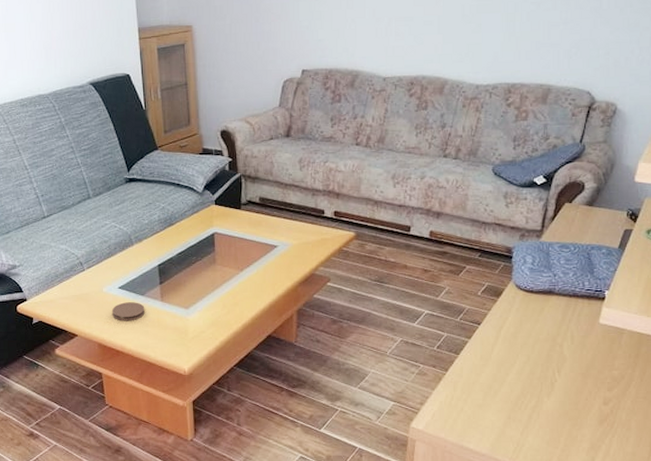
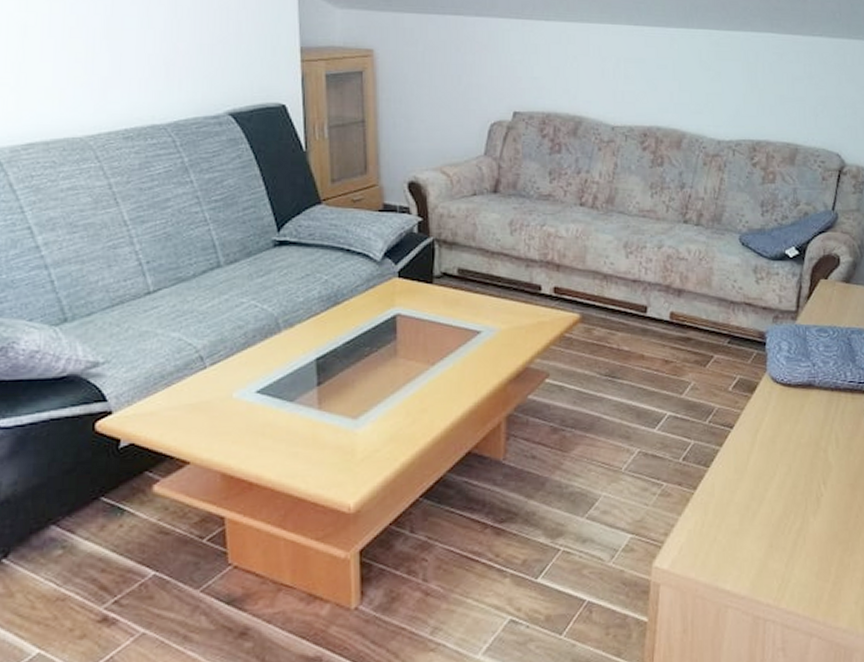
coaster: present [112,302,145,321] -> none [245,411,294,440]

